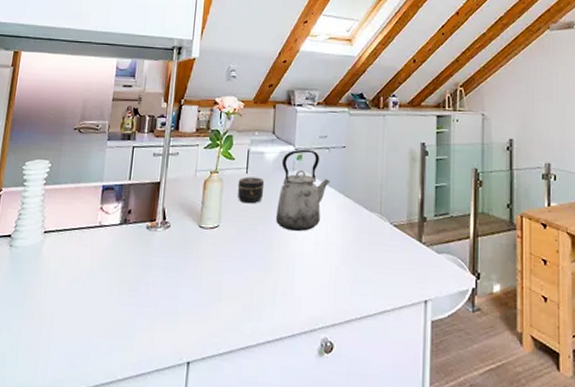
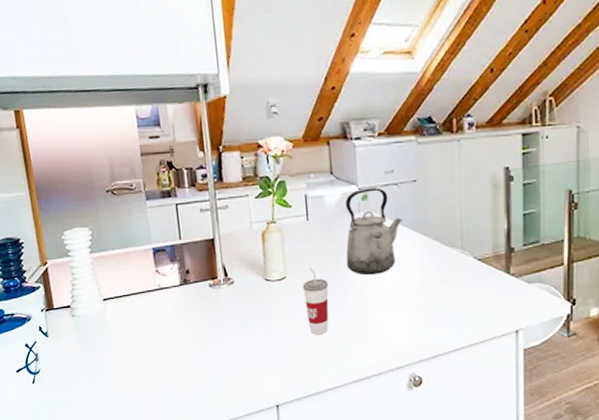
cup: none [232,218,257,288] -> present [302,267,329,335]
jar: present [237,176,265,204] -> none [299,223,329,252]

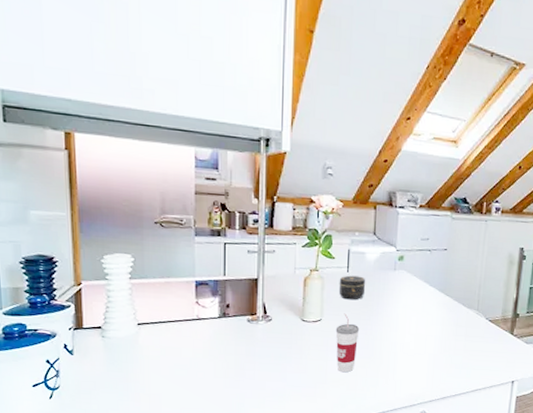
jar: none [299,223,329,252] -> present [338,275,366,300]
kettle: present [345,188,402,275] -> none [377,250,431,325]

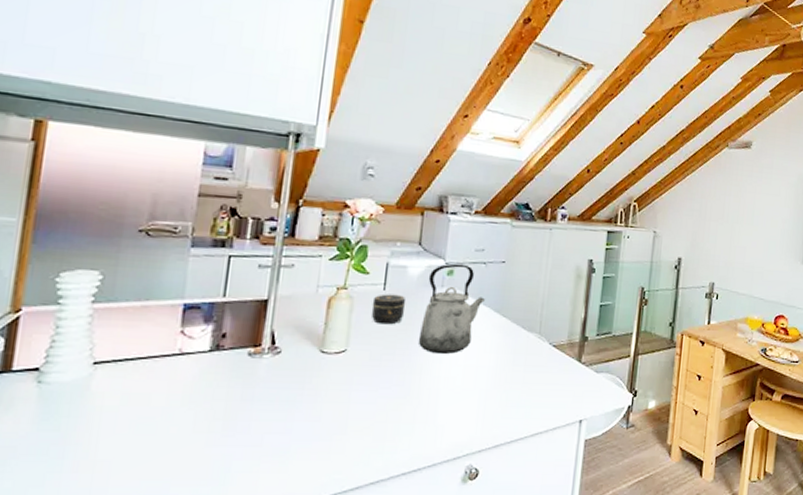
cup: present [335,313,360,373] -> none [361,341,395,419]
kettle: none [377,250,431,325] -> present [418,263,485,355]

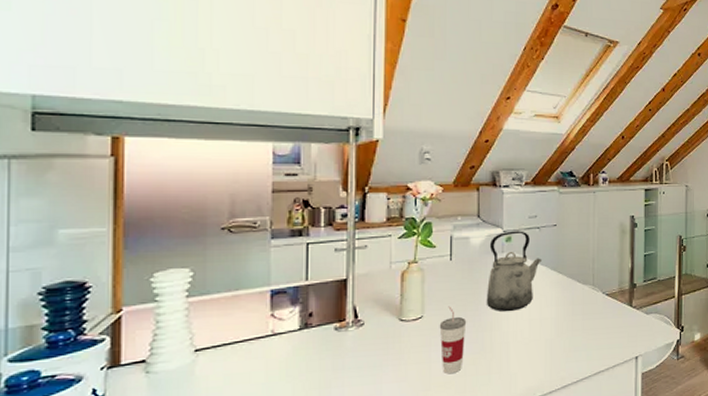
cup: none [361,341,395,419] -> present [439,306,467,374]
jar: present [371,294,407,325] -> none [441,263,472,291]

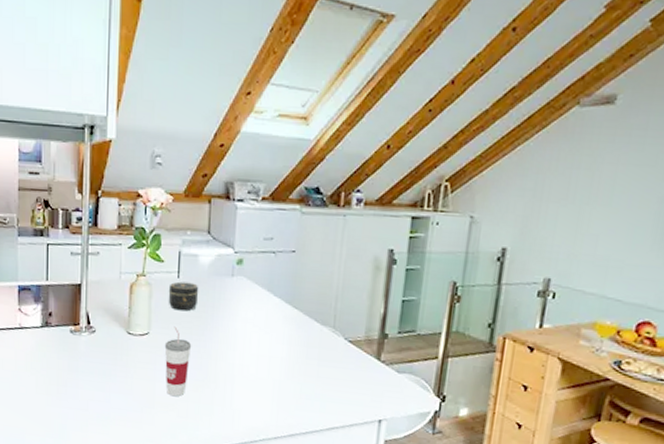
jar: none [441,263,472,291] -> present [168,281,199,311]
kettle: present [486,231,541,312] -> none [212,252,275,343]

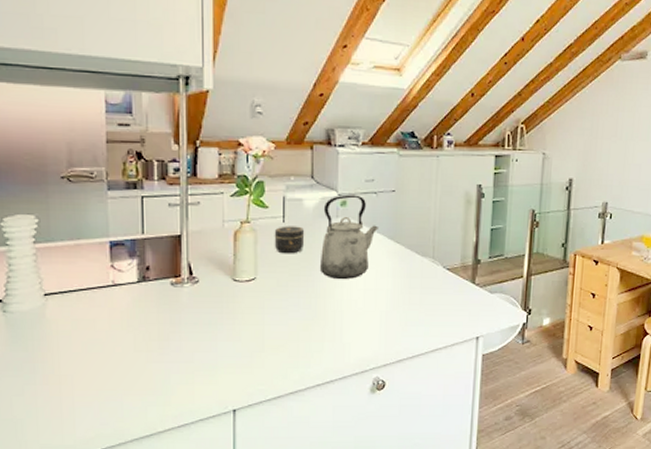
cup: present [164,326,192,397] -> none [272,269,300,338]
kettle: none [212,252,275,343] -> present [319,194,378,280]

